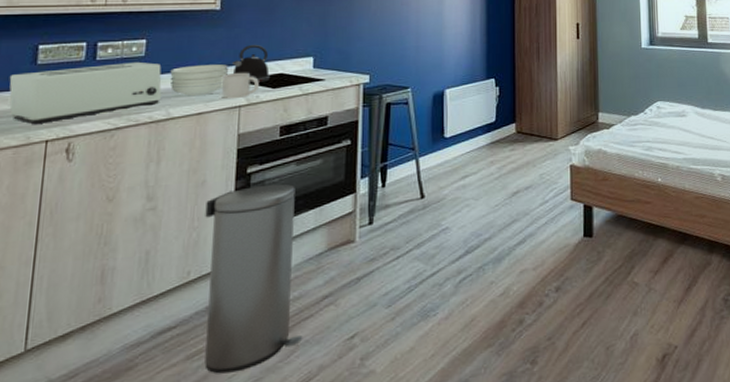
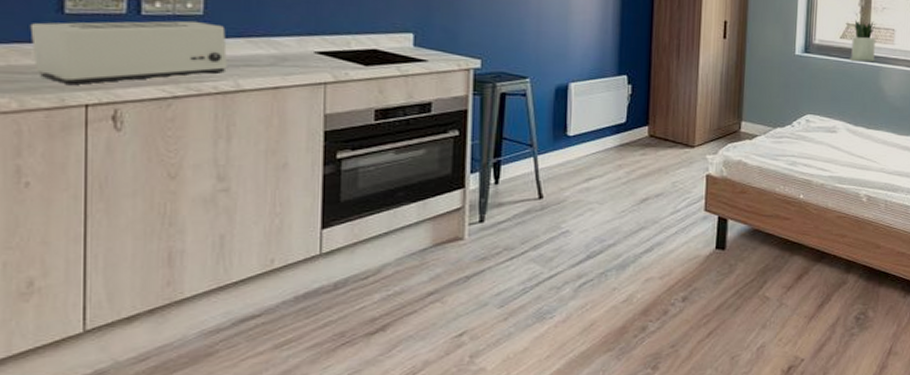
bowl: present [170,64,228,97] -> none [237,31,309,68]
pedal bin: present [205,183,303,374] -> none [289,172,406,364]
mug: present [221,72,259,100] -> none [301,43,348,75]
kettle: present [233,44,270,84] -> none [315,12,360,59]
planter: none [690,12,716,50] -> present [848,20,877,63]

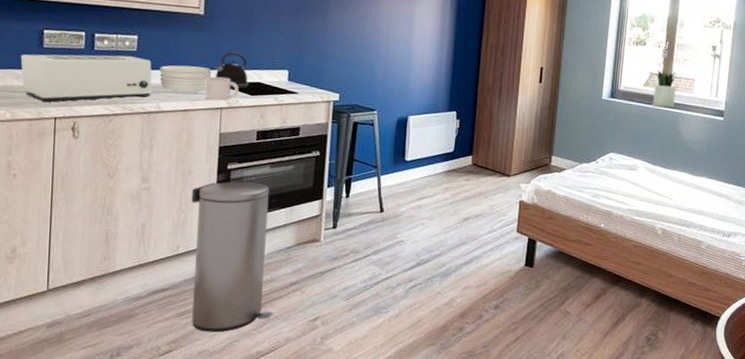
bowl: none [237,31,309,68] -> present [159,65,211,95]
pedal bin: none [289,172,406,364] -> present [191,181,274,332]
mug: none [301,43,348,75] -> present [205,76,239,101]
kettle: none [315,12,360,59] -> present [215,51,248,89]

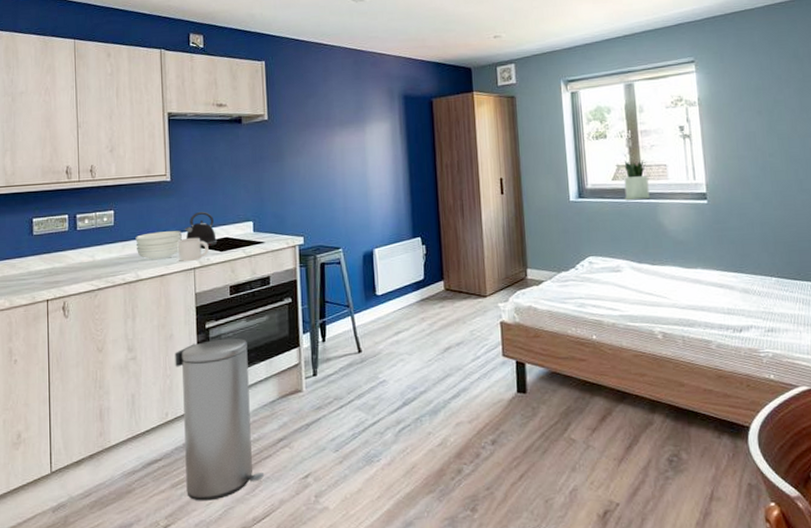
toaster: present [20,54,152,102] -> none [14,230,130,286]

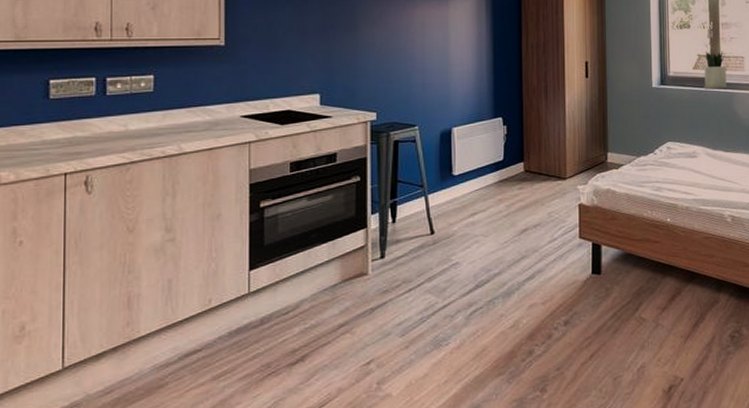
bowl: present [135,231,182,260] -> none [179,101,236,132]
pedal bin: present [175,338,265,501] -> none [222,218,322,394]
mug: present [177,237,209,262] -> none [230,108,267,135]
kettle: present [185,211,217,248] -> none [240,80,277,120]

